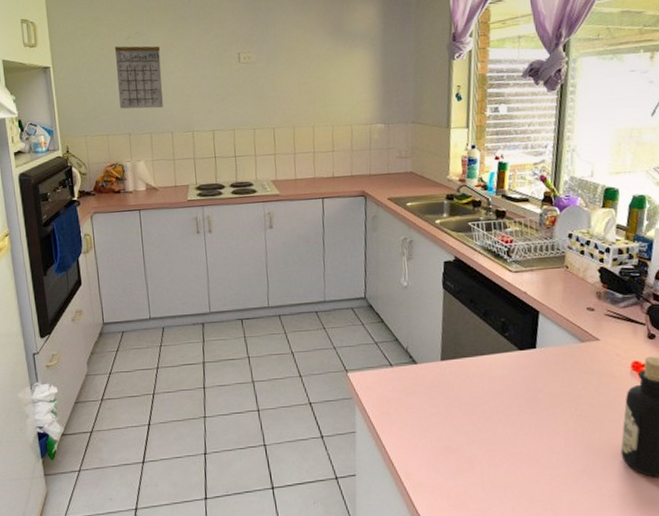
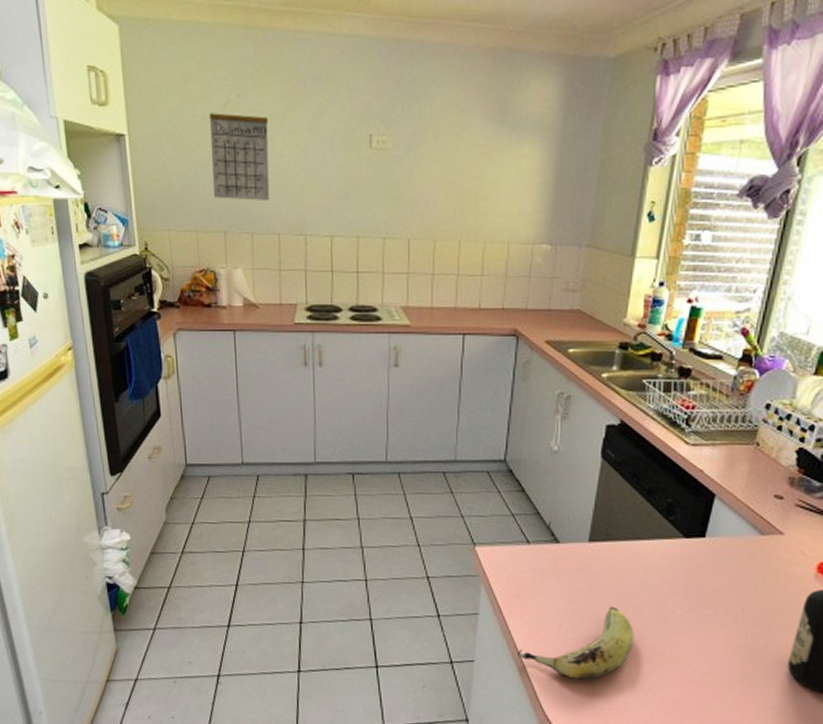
fruit: none [392,415,489,484] -> present [518,606,634,680]

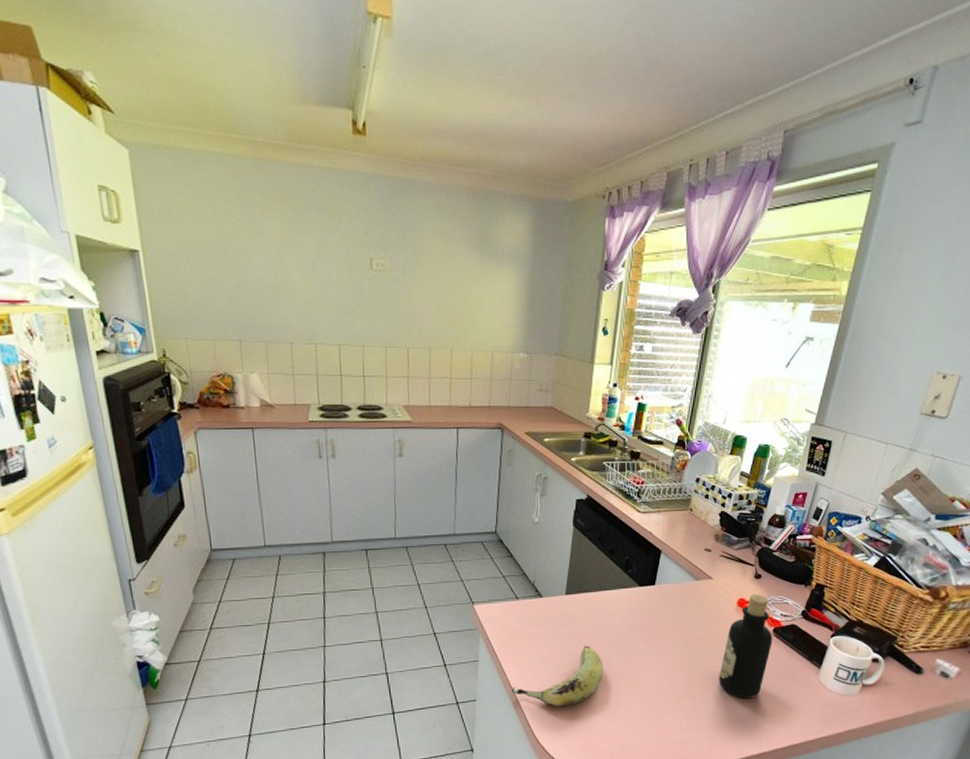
calendar: present [208,96,270,202] -> none [220,220,281,314]

